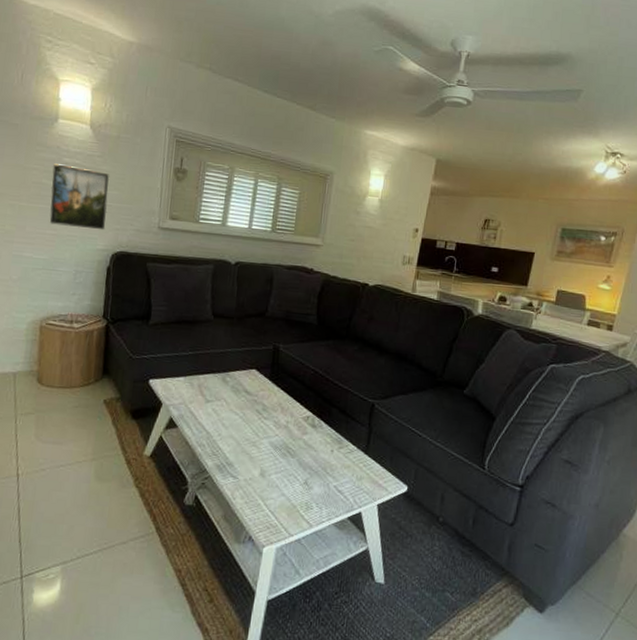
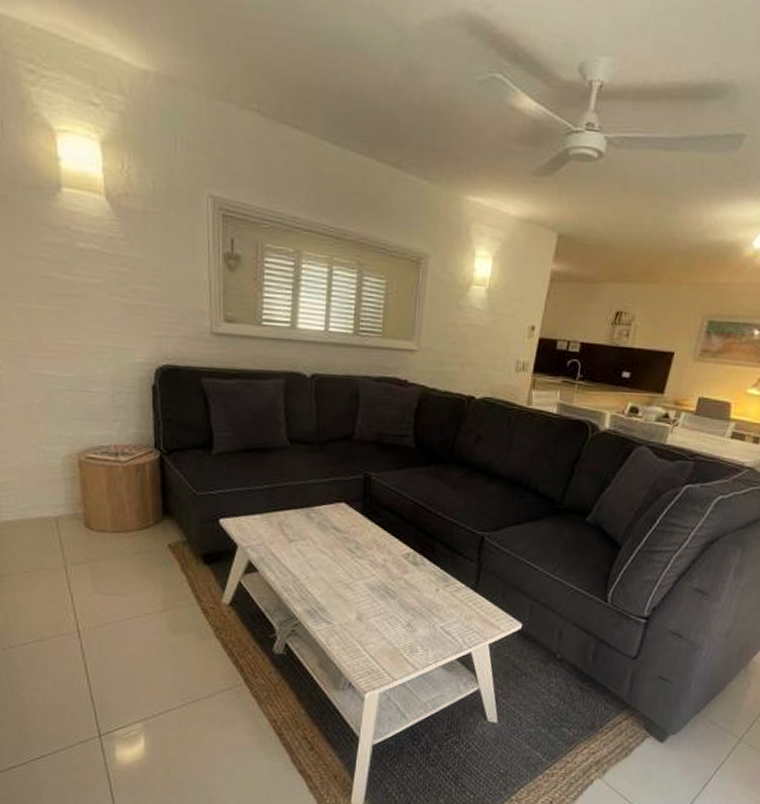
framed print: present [49,163,110,231] -> none [63,250,144,339]

